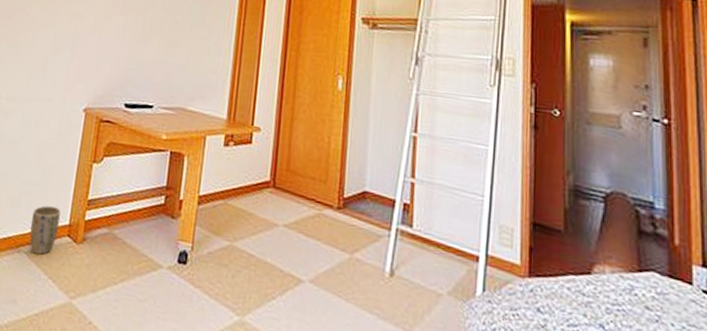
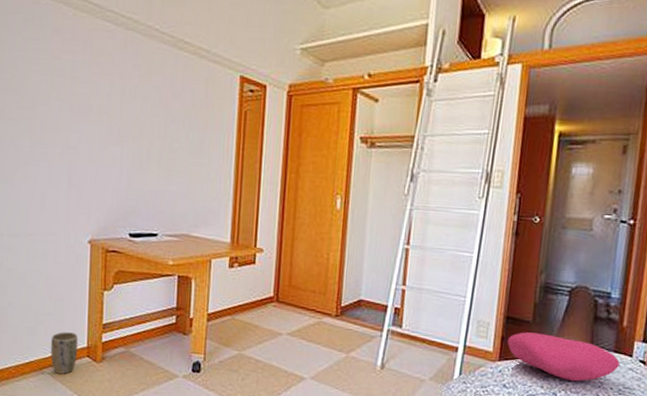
cushion: none [536,243,678,312] -> present [507,332,620,382]

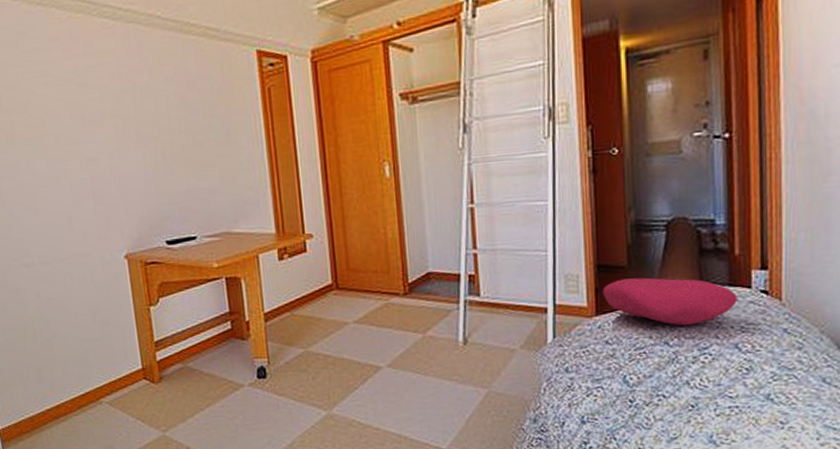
plant pot: present [51,332,79,374] -> none [103,356,134,401]

